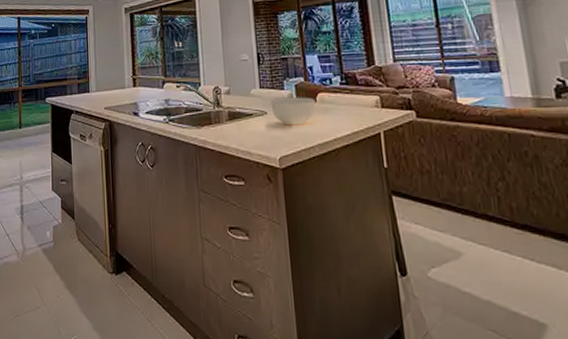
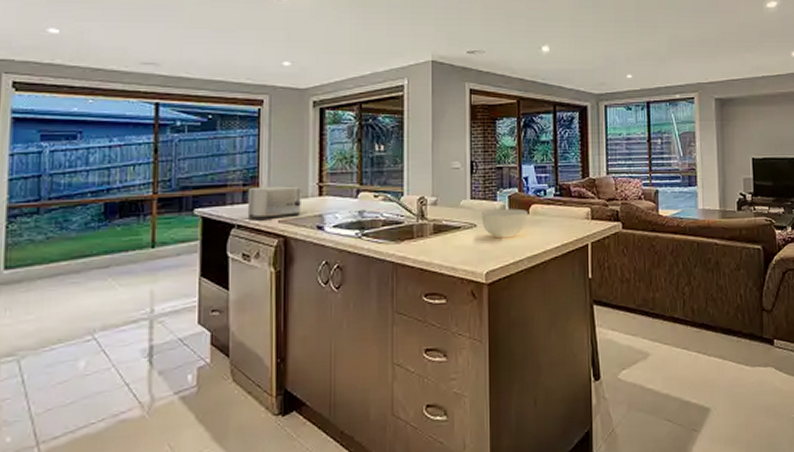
toaster: none [81,78,121,108] -> present [247,185,303,221]

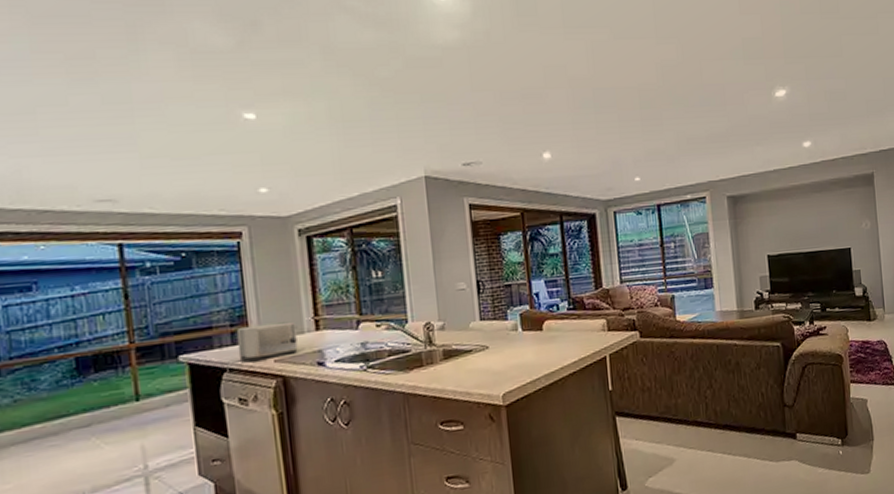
bowl: present [481,208,528,239] -> none [493,326,542,359]

